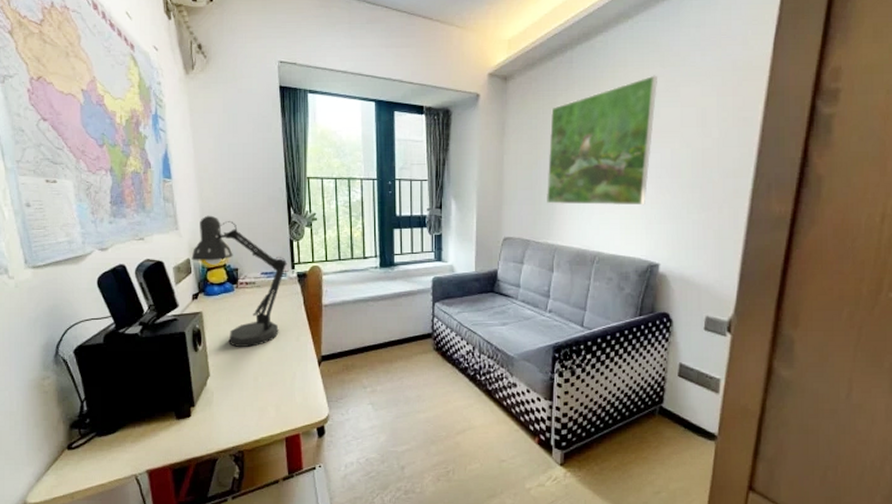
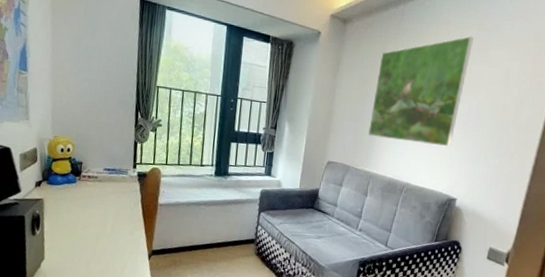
desk lamp: present [191,215,287,347] -> none [38,109,130,236]

